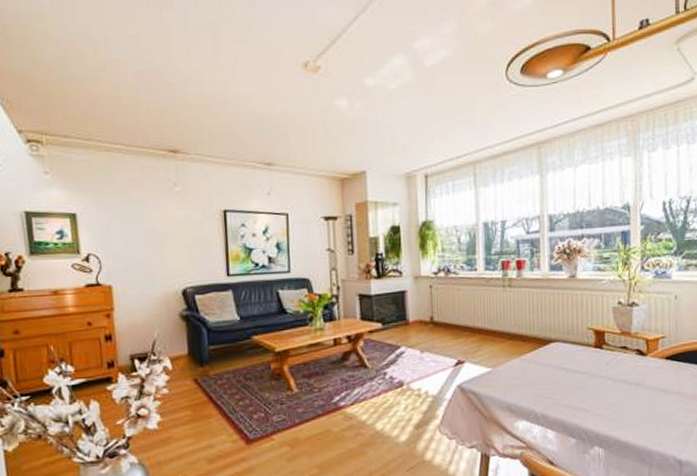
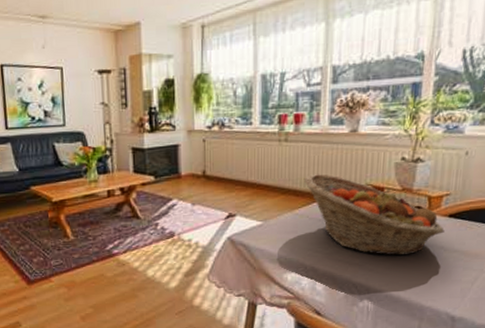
fruit basket: none [528,318,663,400] -> present [303,174,444,256]

